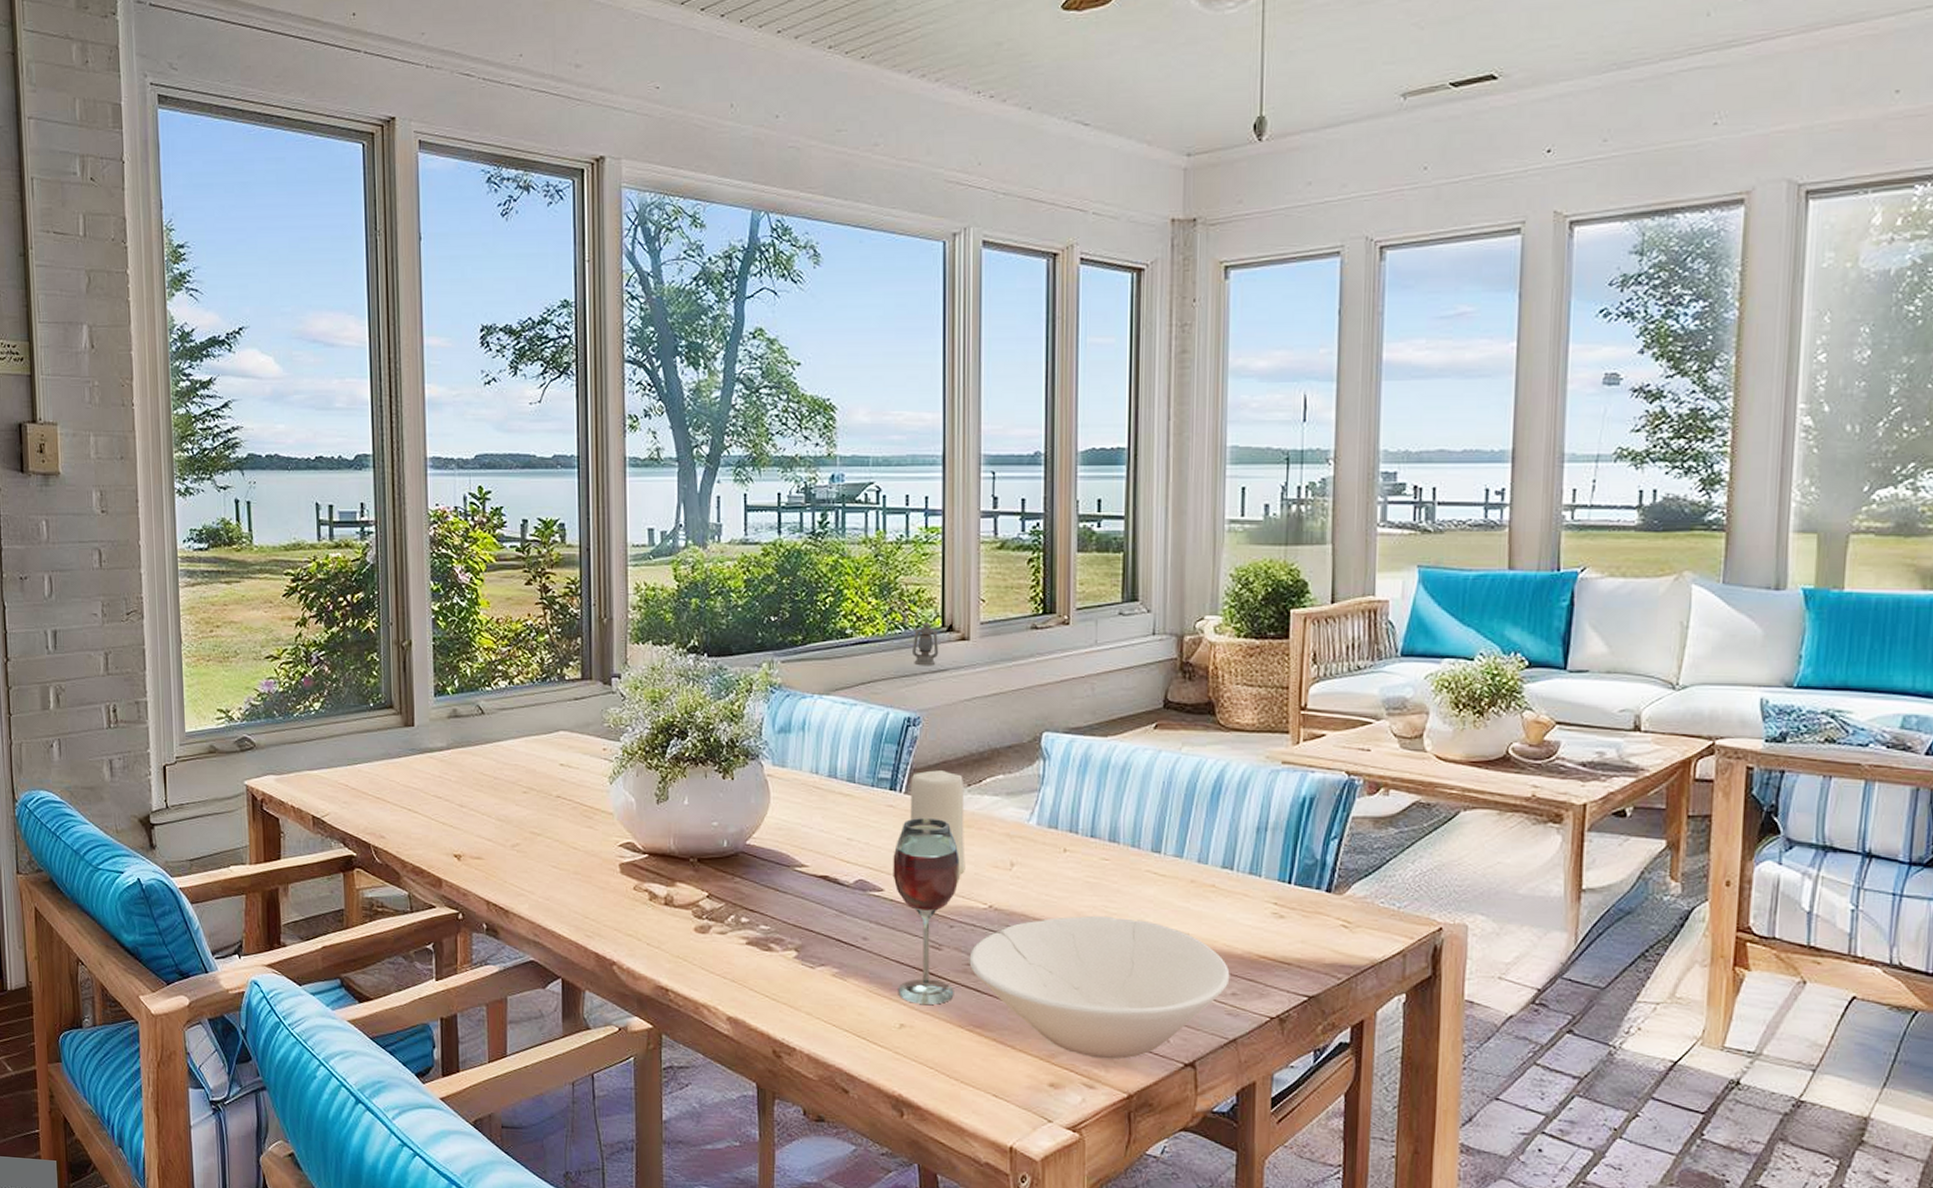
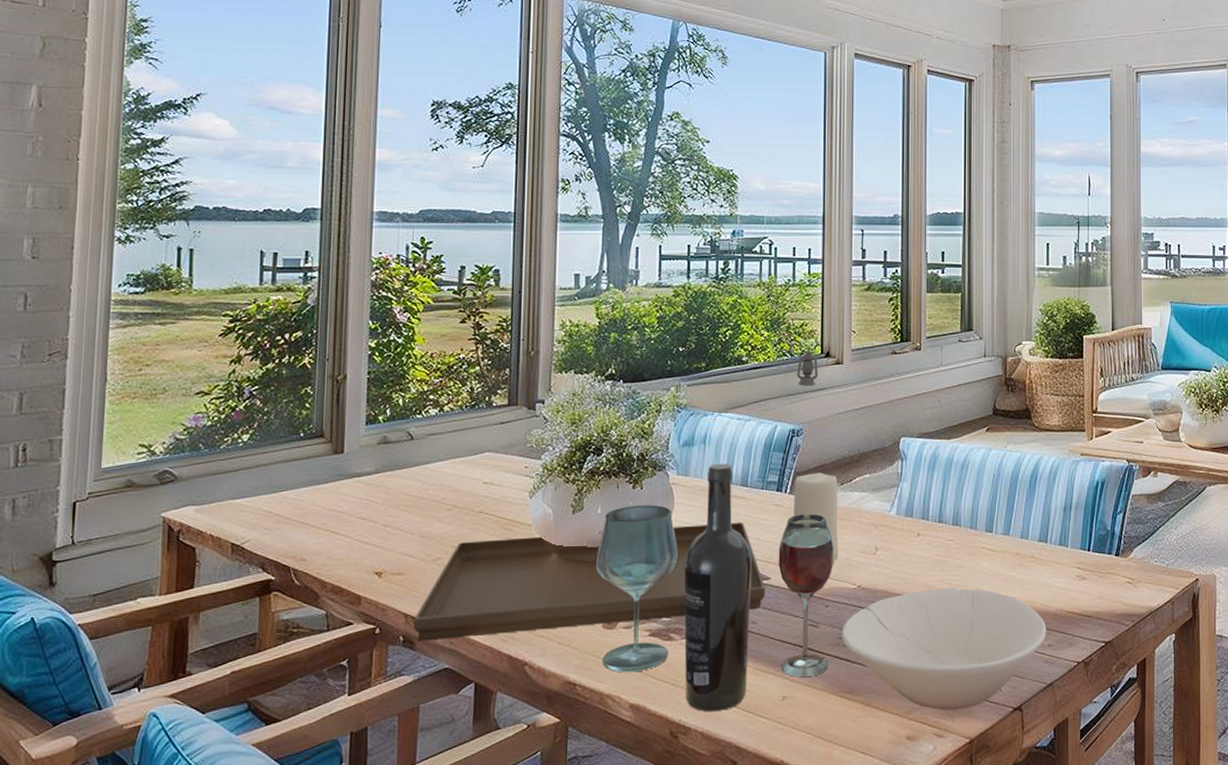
serving tray: none [497,823,878,931] -> present [414,522,766,641]
wine glass: none [684,798,777,983] -> present [595,505,679,673]
wine bottle: none [784,754,862,1033] -> present [684,463,753,711]

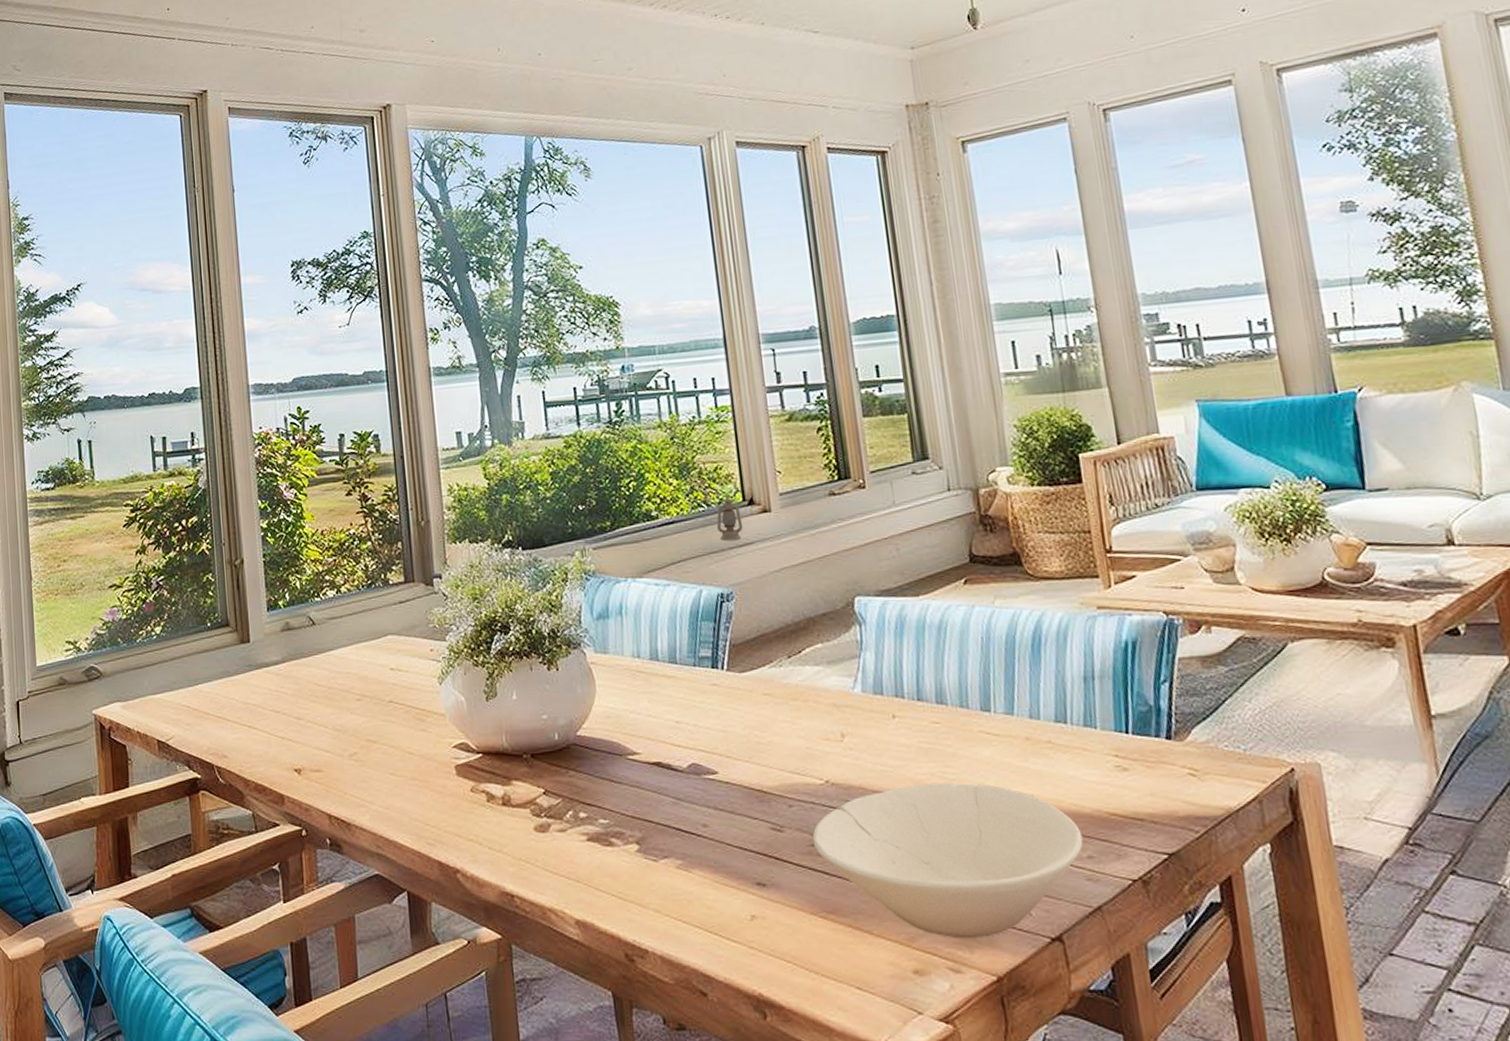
serving tray: present [414,522,766,641] -> none [338,705,715,844]
wine glass: present [595,505,679,673] -> none [517,688,611,883]
wine bottle: present [684,463,753,711] -> none [616,637,708,931]
wineglass: present [778,514,834,677] -> none [722,694,803,892]
candle: present [793,473,839,561] -> none [731,644,797,751]

